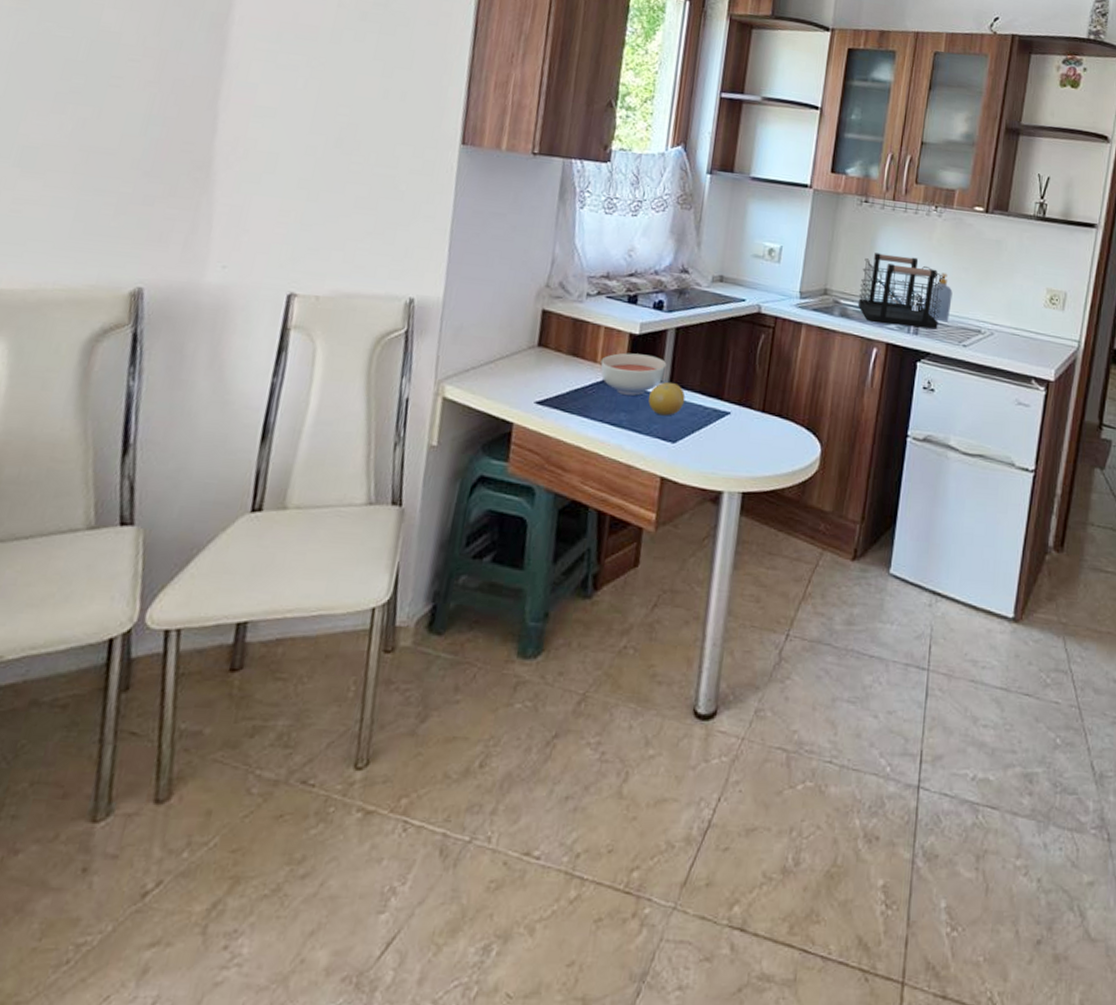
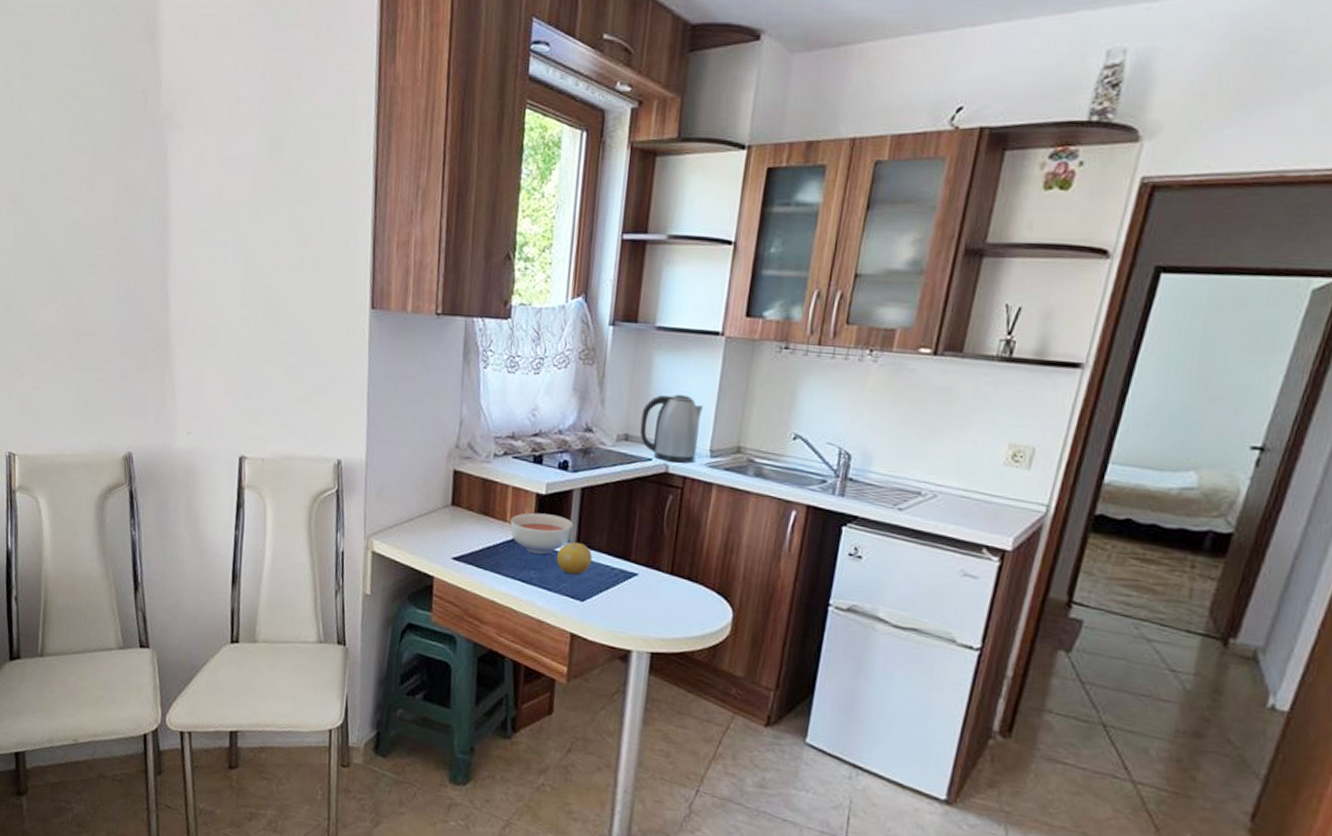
kettle: none [734,239,794,304] -> present [639,394,704,464]
dish rack: present [857,253,945,330] -> none [774,406,879,491]
soap bottle: present [929,272,953,321] -> none [858,426,888,482]

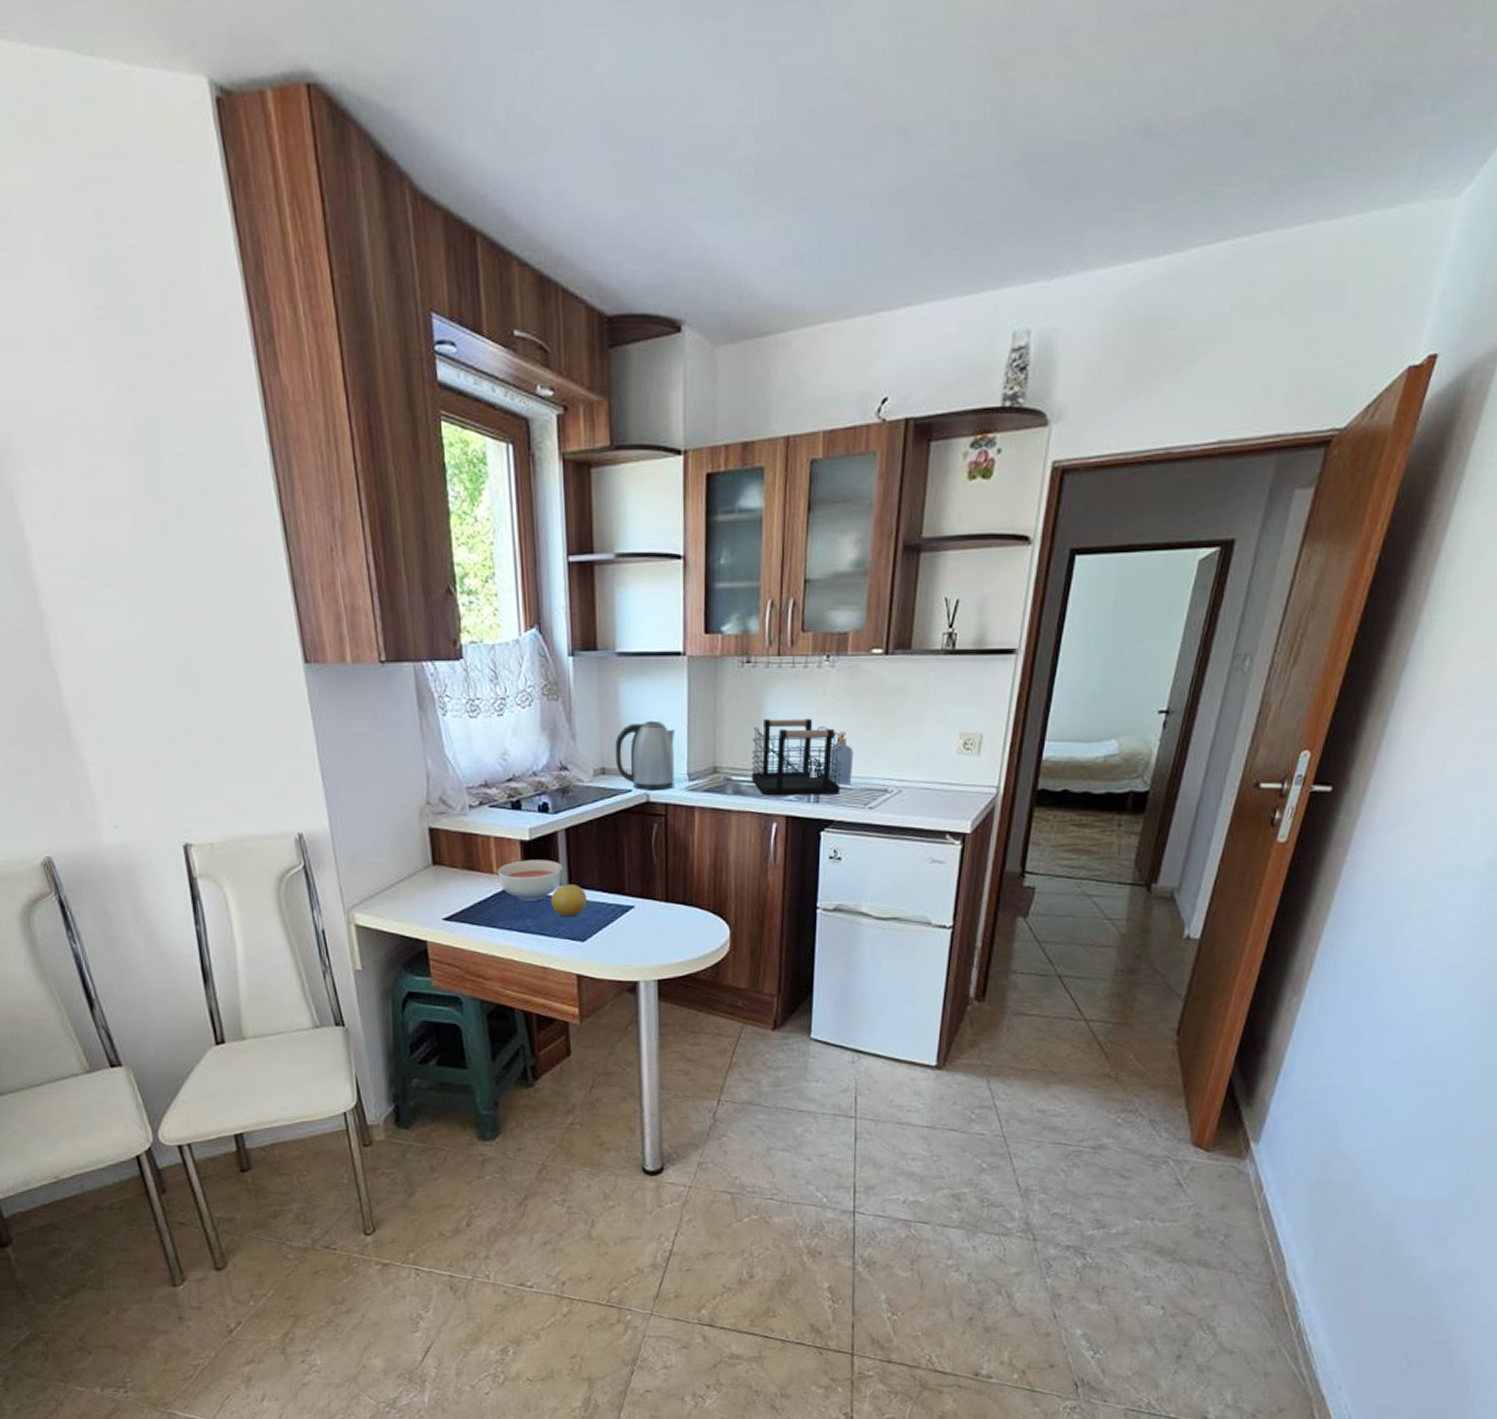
dish rack: none [774,406,879,491] -> present [751,718,844,796]
soap bottle: none [858,426,888,482] -> present [829,731,854,785]

